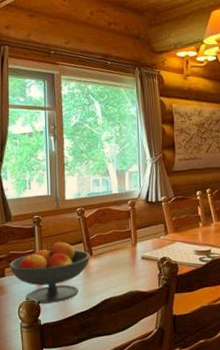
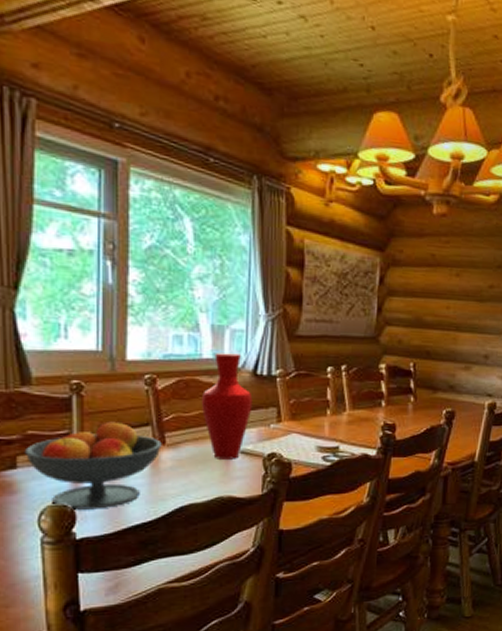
vase: none [113,188,147,264] -> present [201,353,253,459]

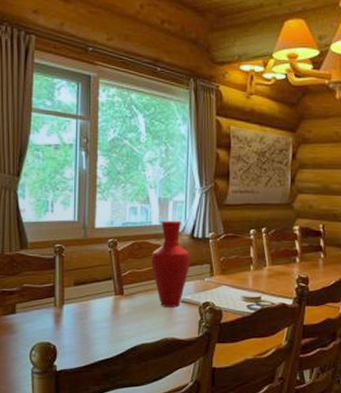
fruit bowl: present [24,420,162,510] -> none [21,275,121,347]

